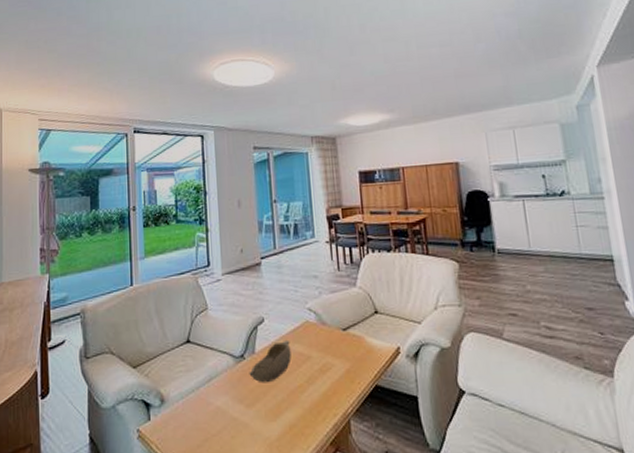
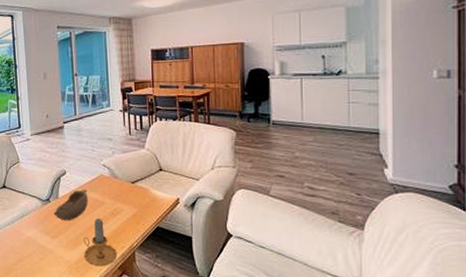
candle: none [286,377,329,443] -> present [83,218,118,267]

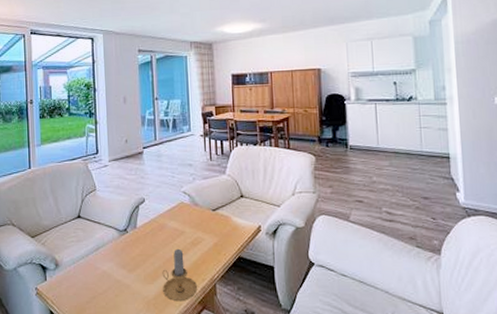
bowl: present [53,188,88,221] -> none [131,217,168,253]

